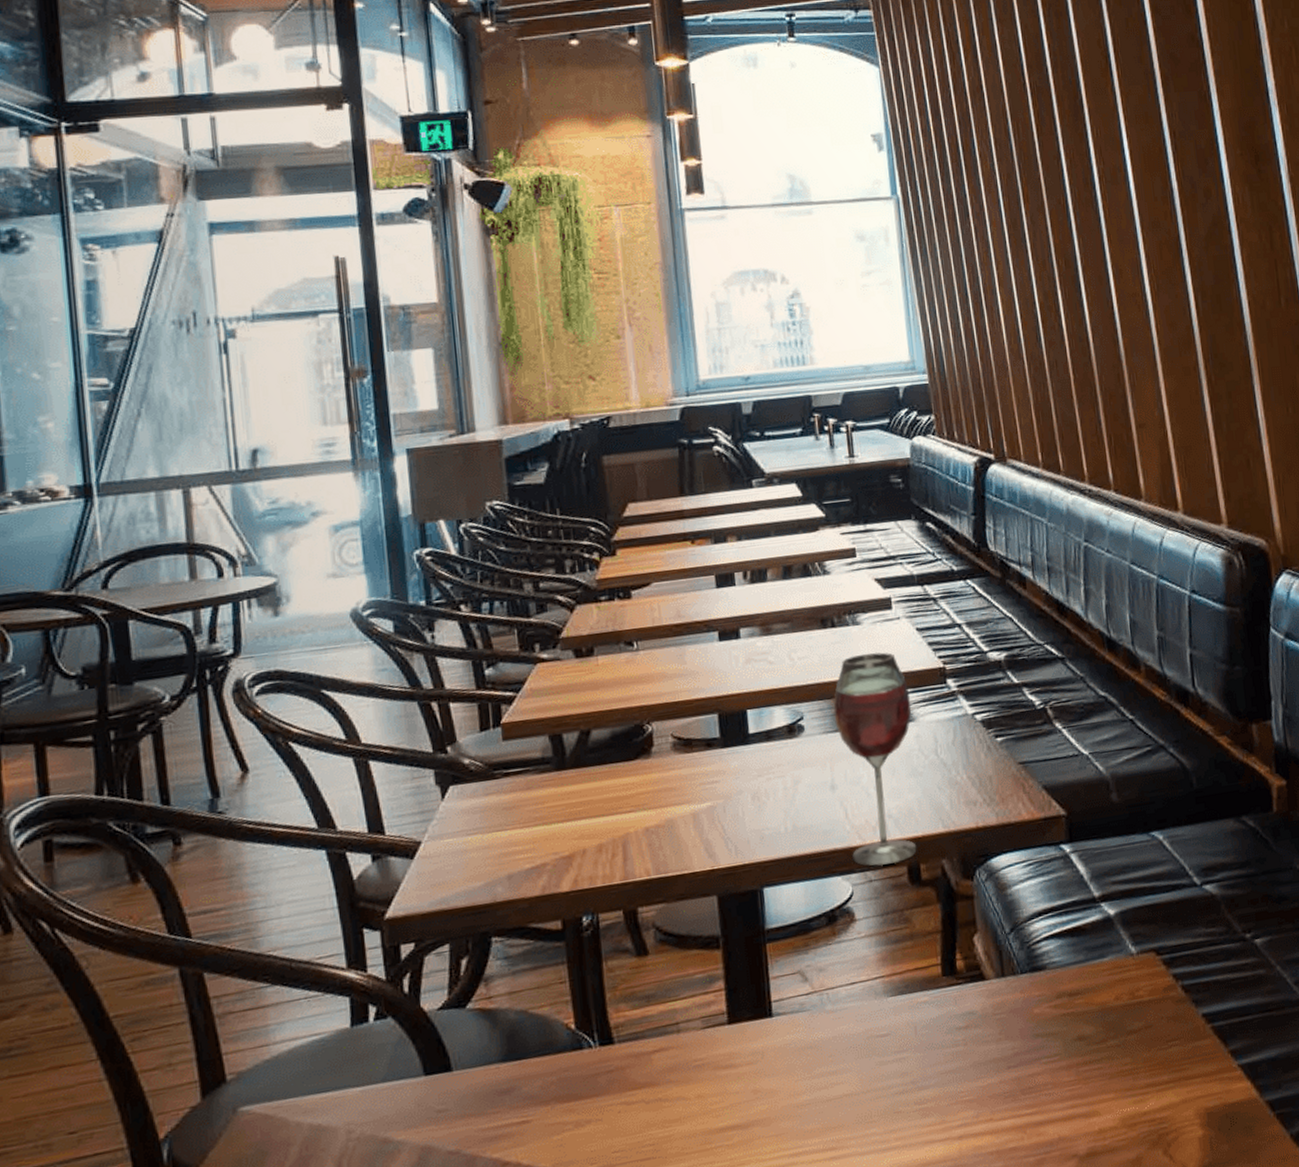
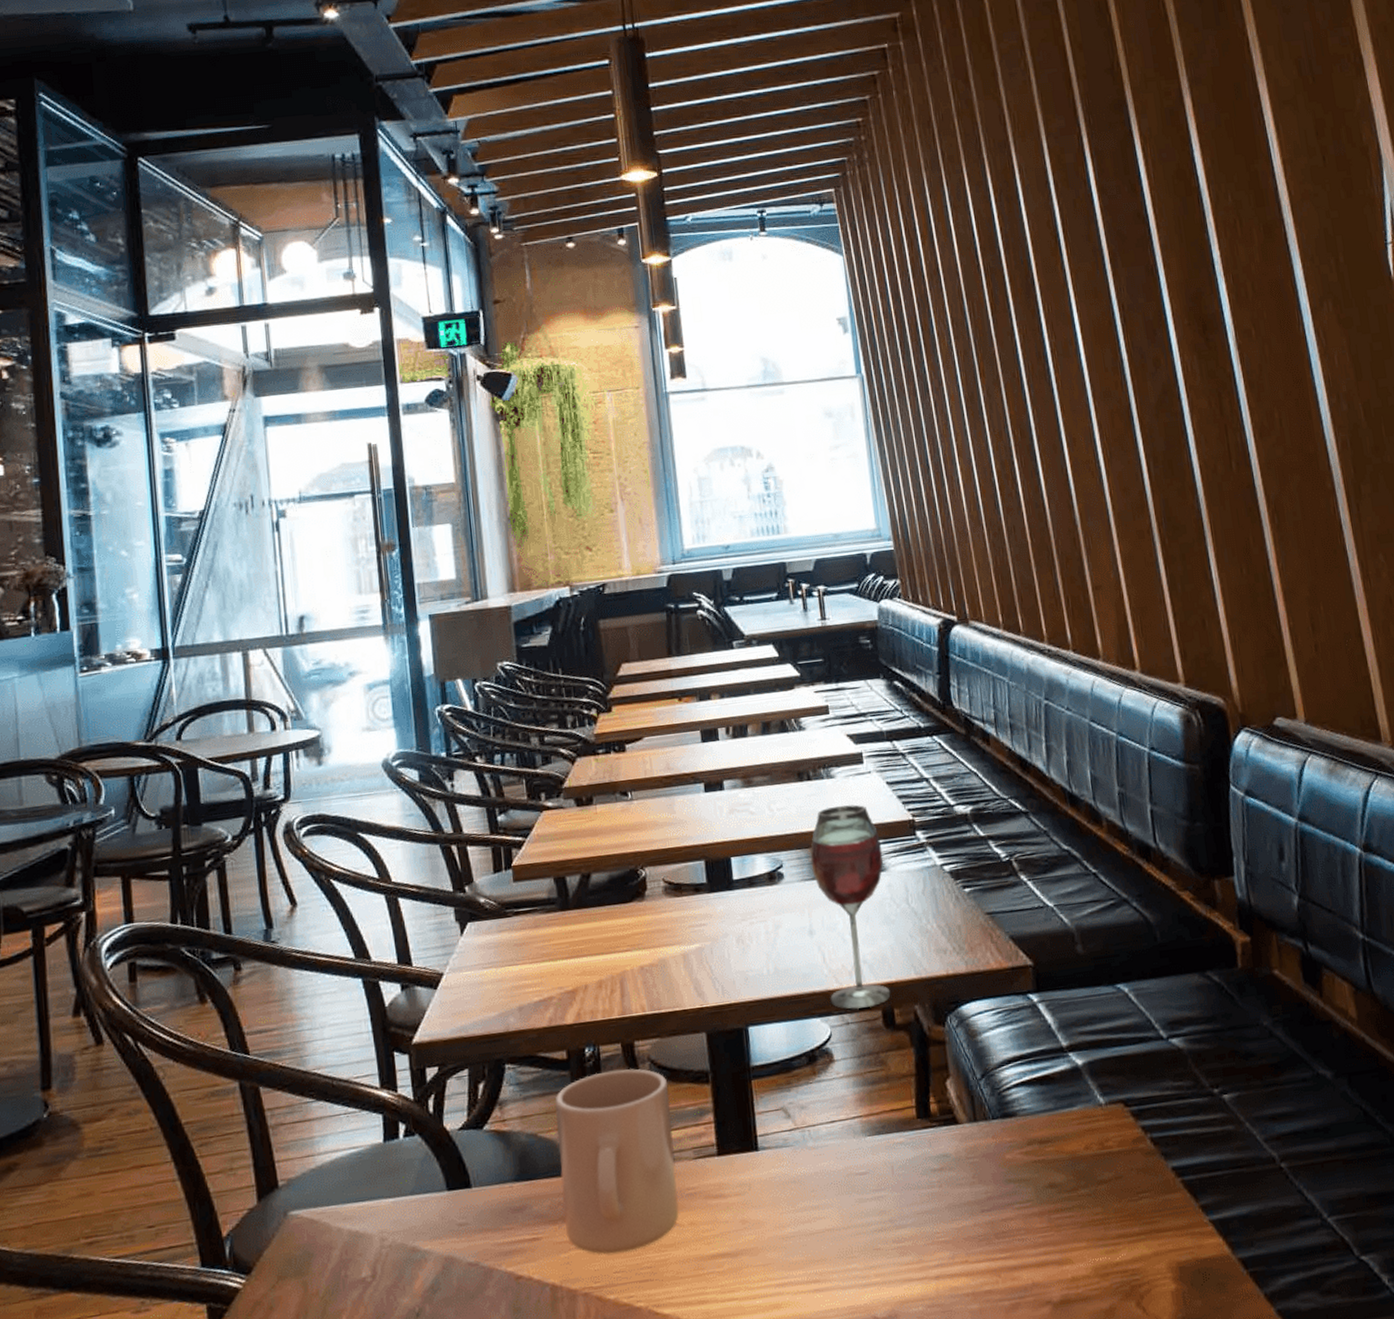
cup: none [548,936,686,1134] -> present [554,1068,680,1254]

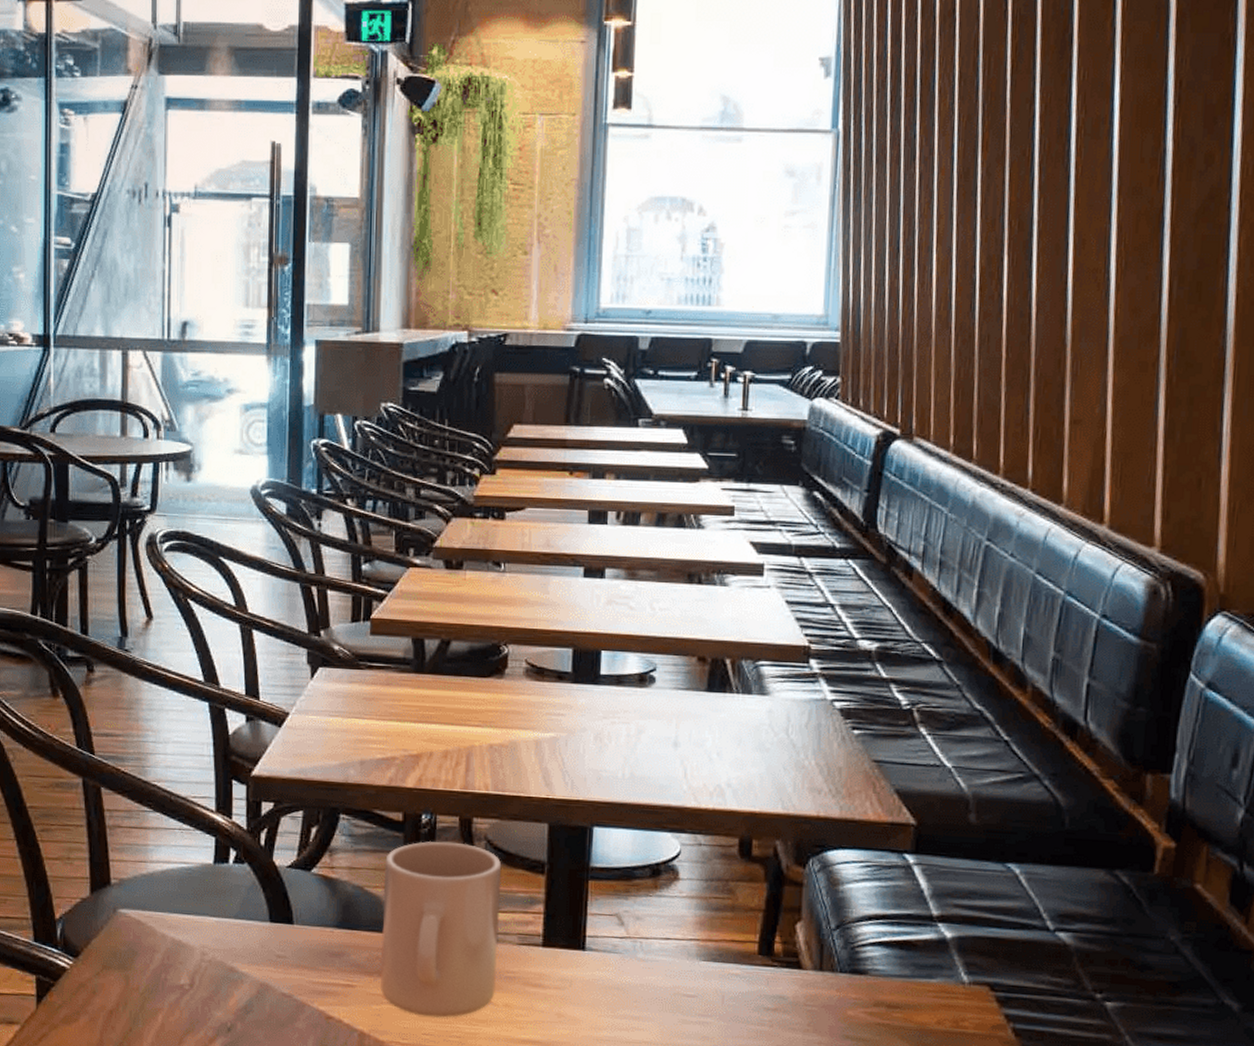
wineglass: present [810,804,891,1009] -> none [685,616,769,833]

